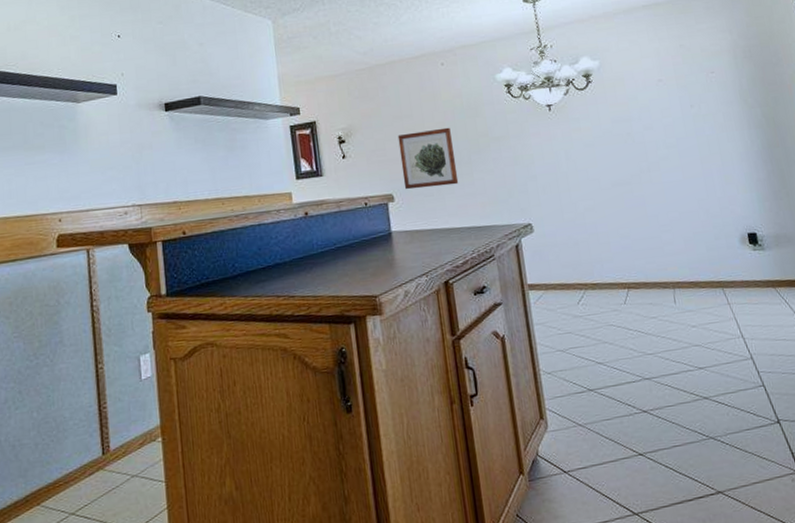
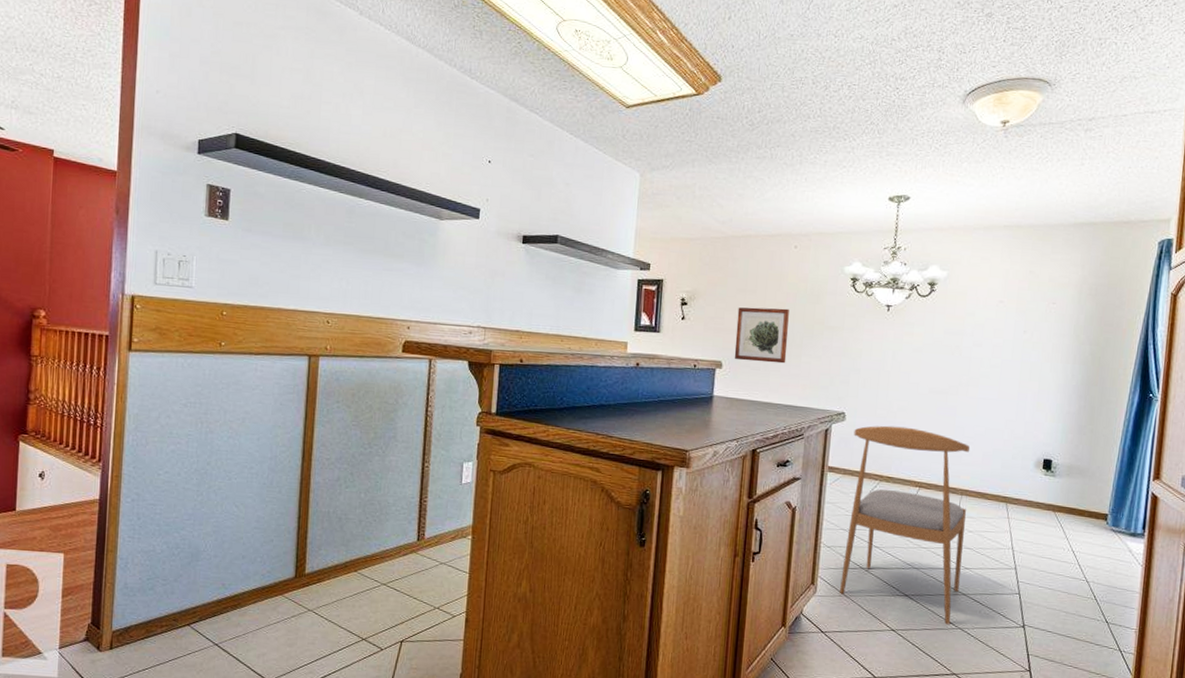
dining chair: none [545,226,700,437] -> present [840,425,971,625]

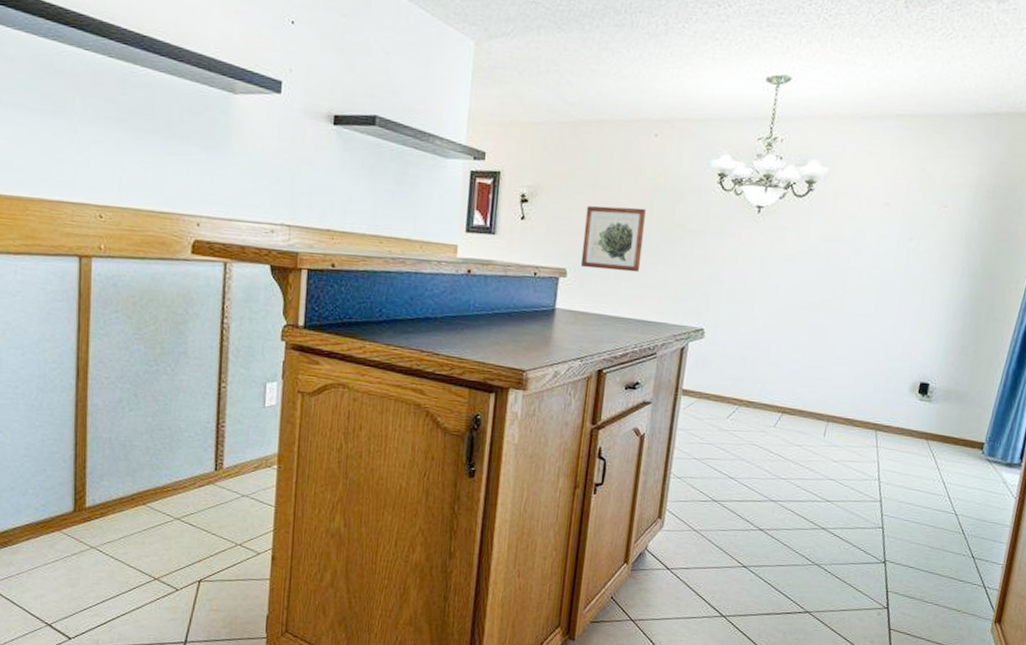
dining chair: present [840,425,971,625] -> none [689,344,841,561]

